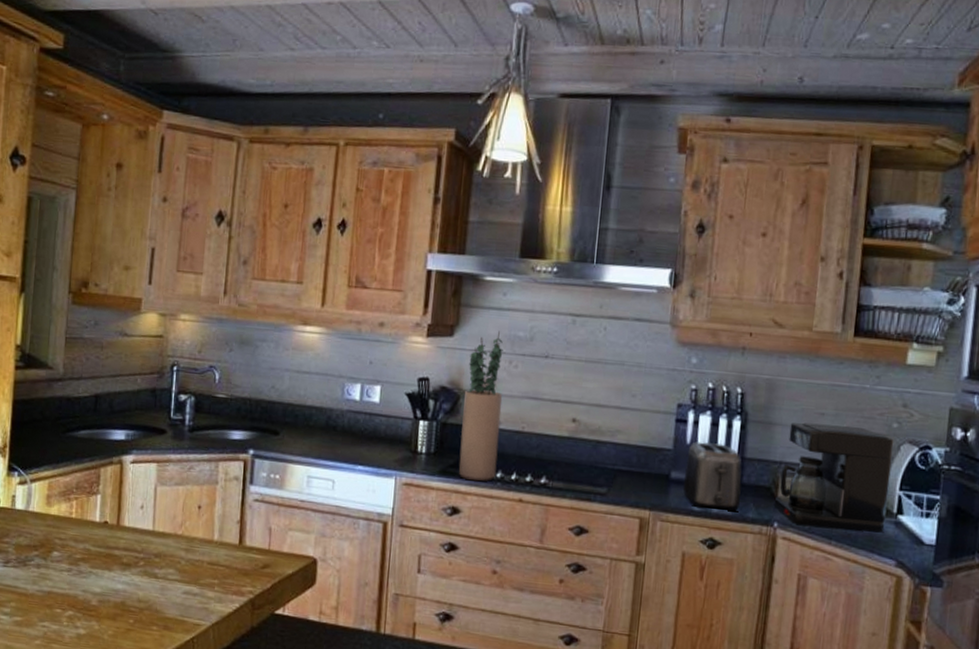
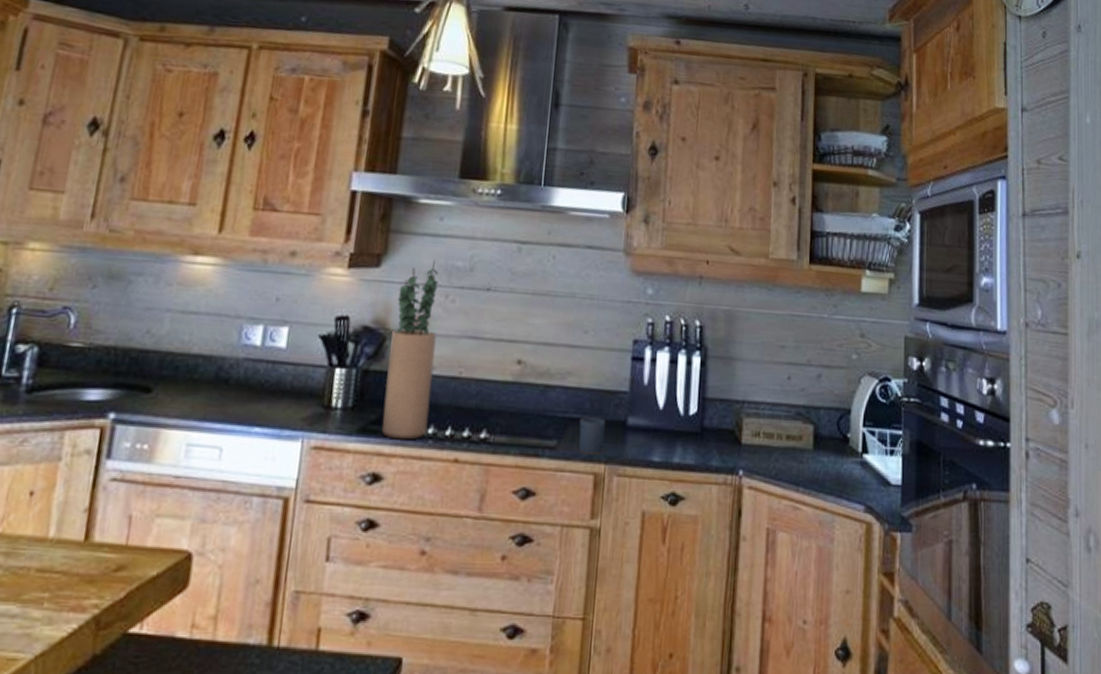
mug: none [626,470,652,503] -> present [578,417,606,455]
toaster: present [682,441,742,513] -> none [641,381,704,462]
coffee maker: present [773,422,894,533] -> none [738,356,855,475]

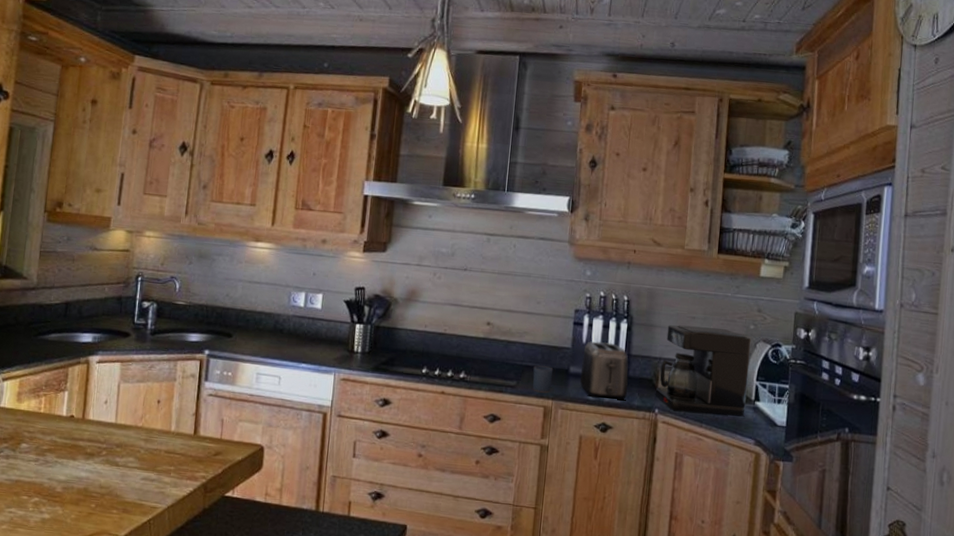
vase: present [381,260,439,440] -> none [389,247,429,377]
toaster: none [641,381,704,462] -> present [579,341,629,402]
coffee maker: none [738,356,855,475] -> present [655,325,751,417]

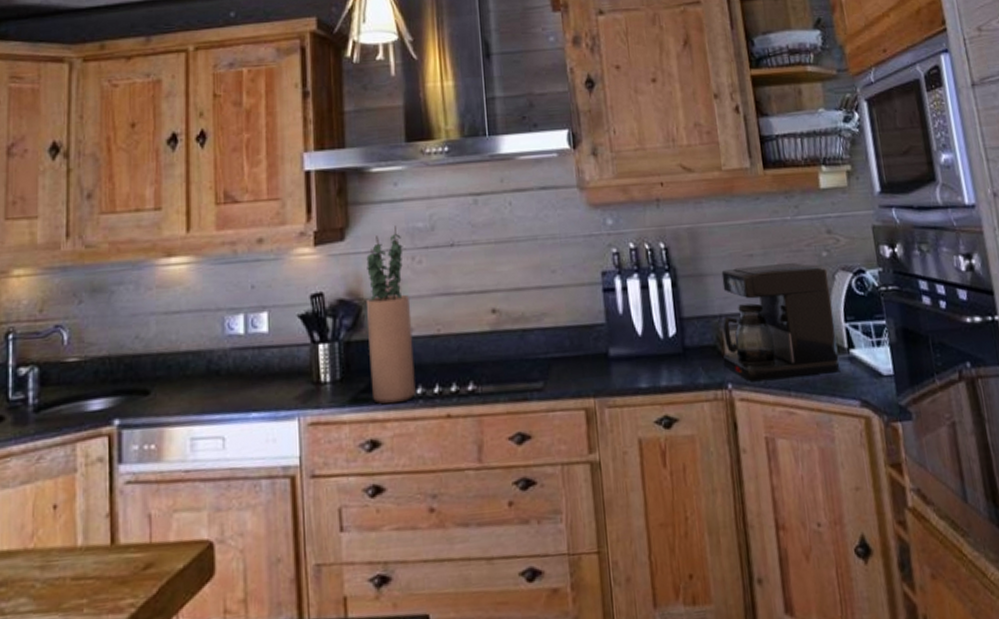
vase: none [389,247,429,377] -> present [365,225,416,405]
mug: present [532,365,554,393] -> none [562,353,590,392]
toaster: present [579,341,629,402] -> none [622,306,688,385]

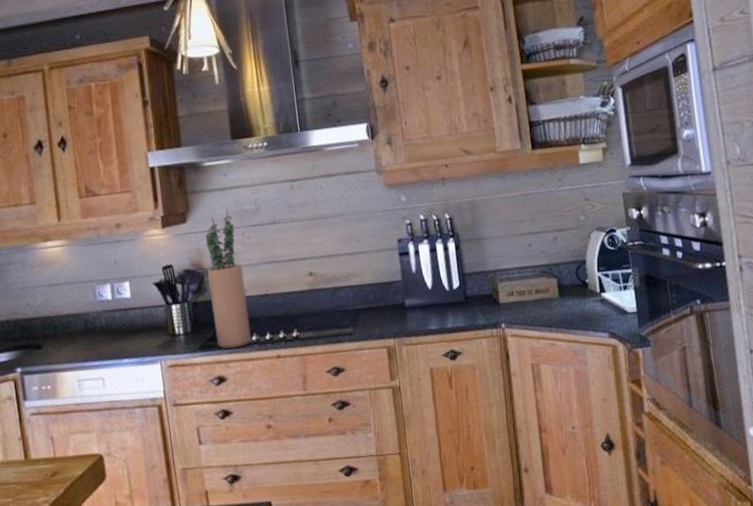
coffee maker: present [721,263,841,381] -> none [496,226,593,321]

